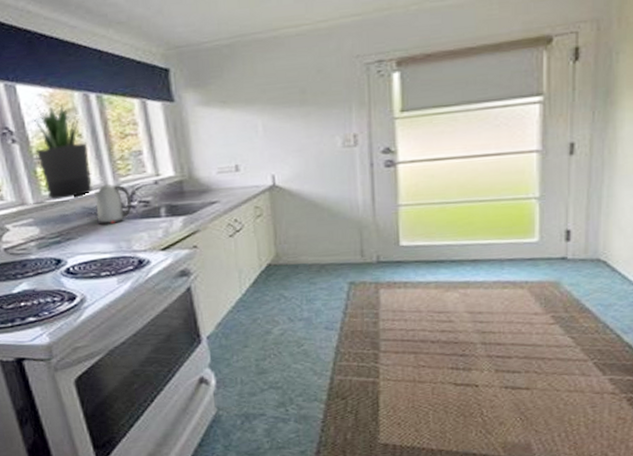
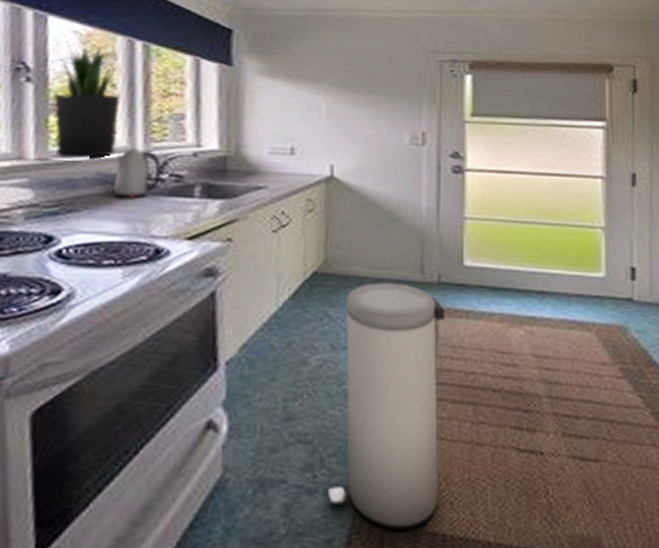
pedal bin: none [297,266,388,444] -> present [327,282,445,532]

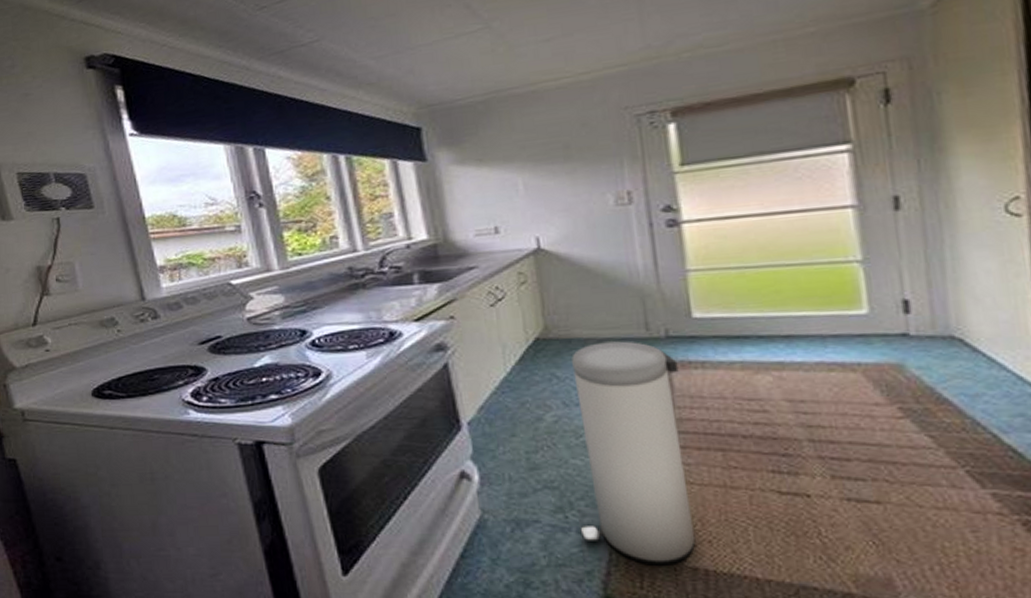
planter: present [51,41,121,160] -> none [281,165,341,266]
kettle: present [113,149,162,200] -> none [342,248,382,294]

